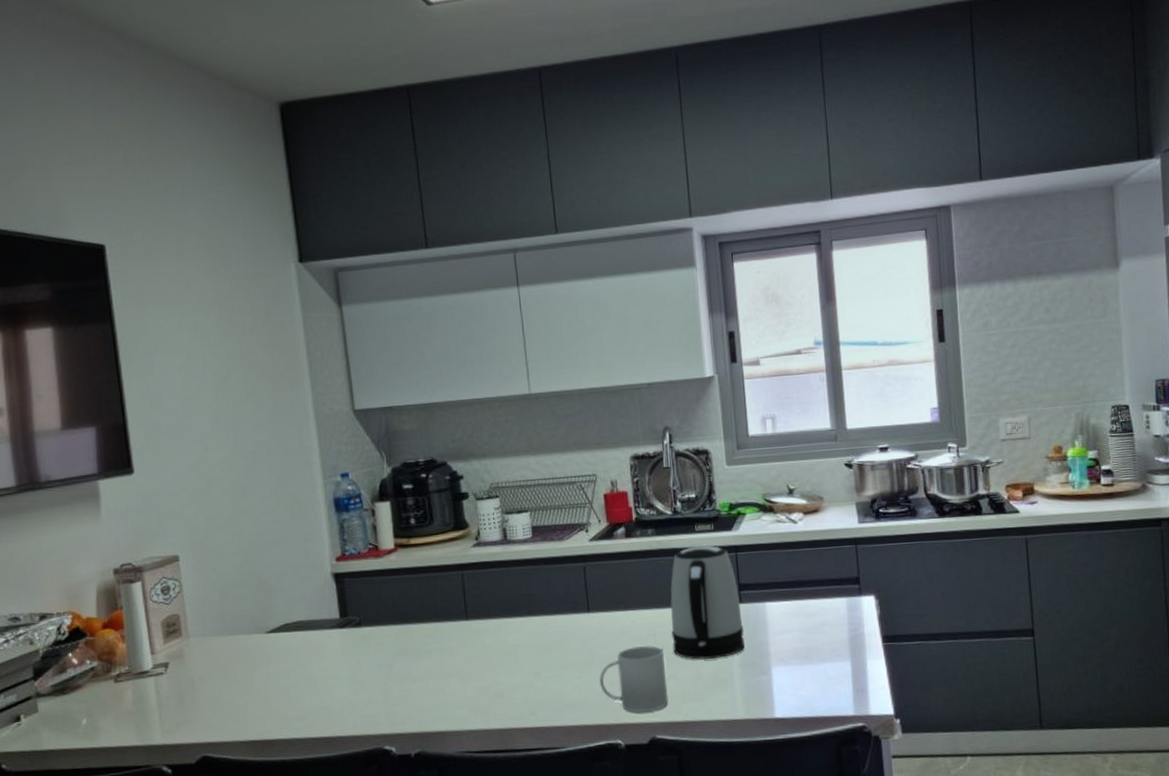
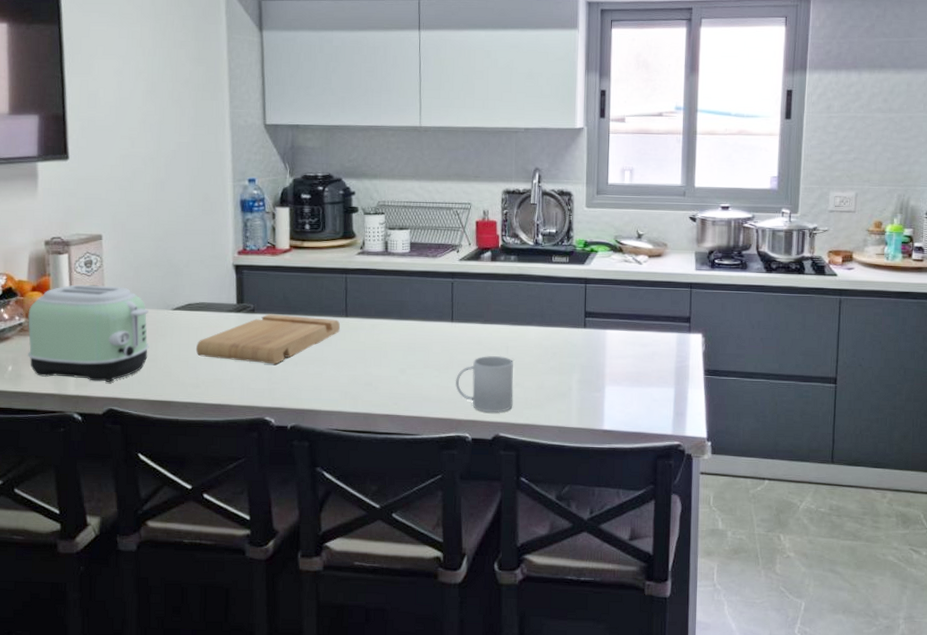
toaster: none [100,613,244,727] -> present [27,284,149,382]
cutting board: none [298,623,462,684] -> present [196,314,341,365]
kettle: present [670,545,745,660] -> none [521,275,585,373]

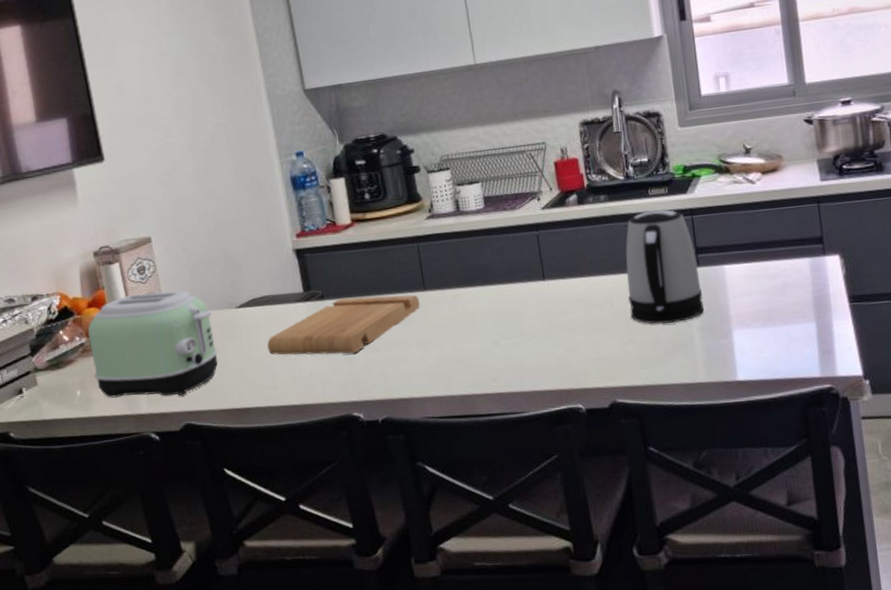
mug: present [455,355,514,413] -> none [557,311,628,378]
kettle: none [521,275,585,373] -> present [625,209,704,324]

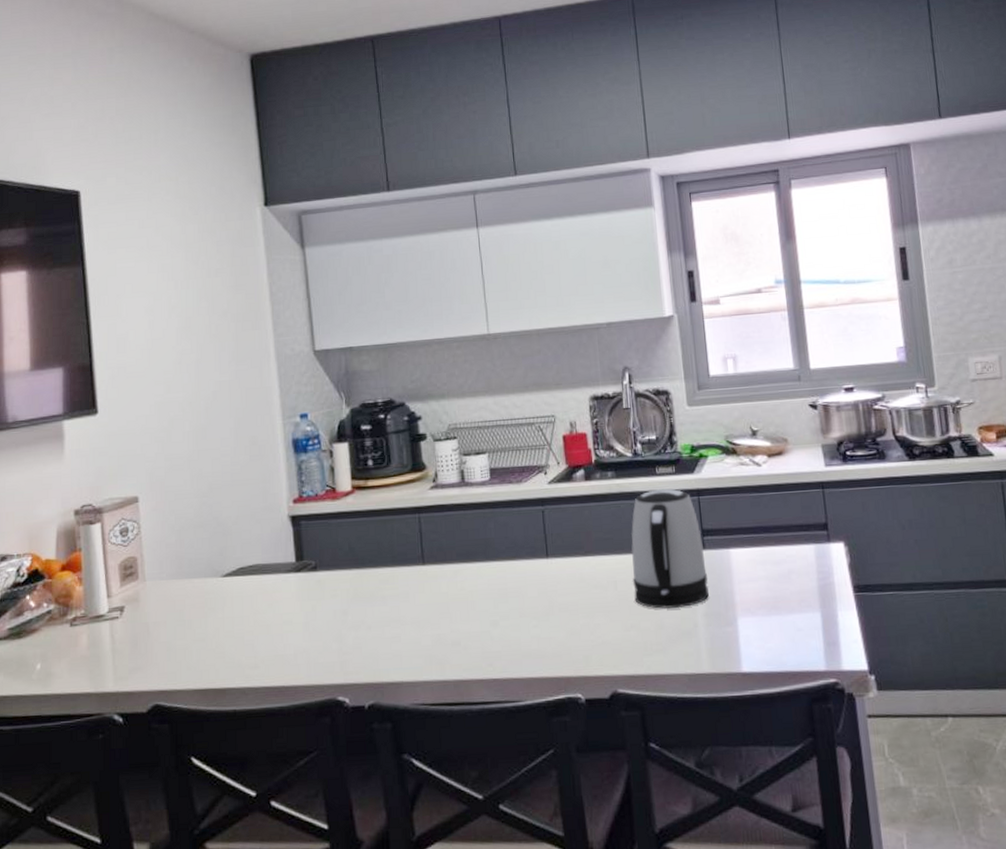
toaster: present [88,290,218,398] -> none [57,555,198,673]
cutting board: present [267,294,420,355] -> none [252,568,418,631]

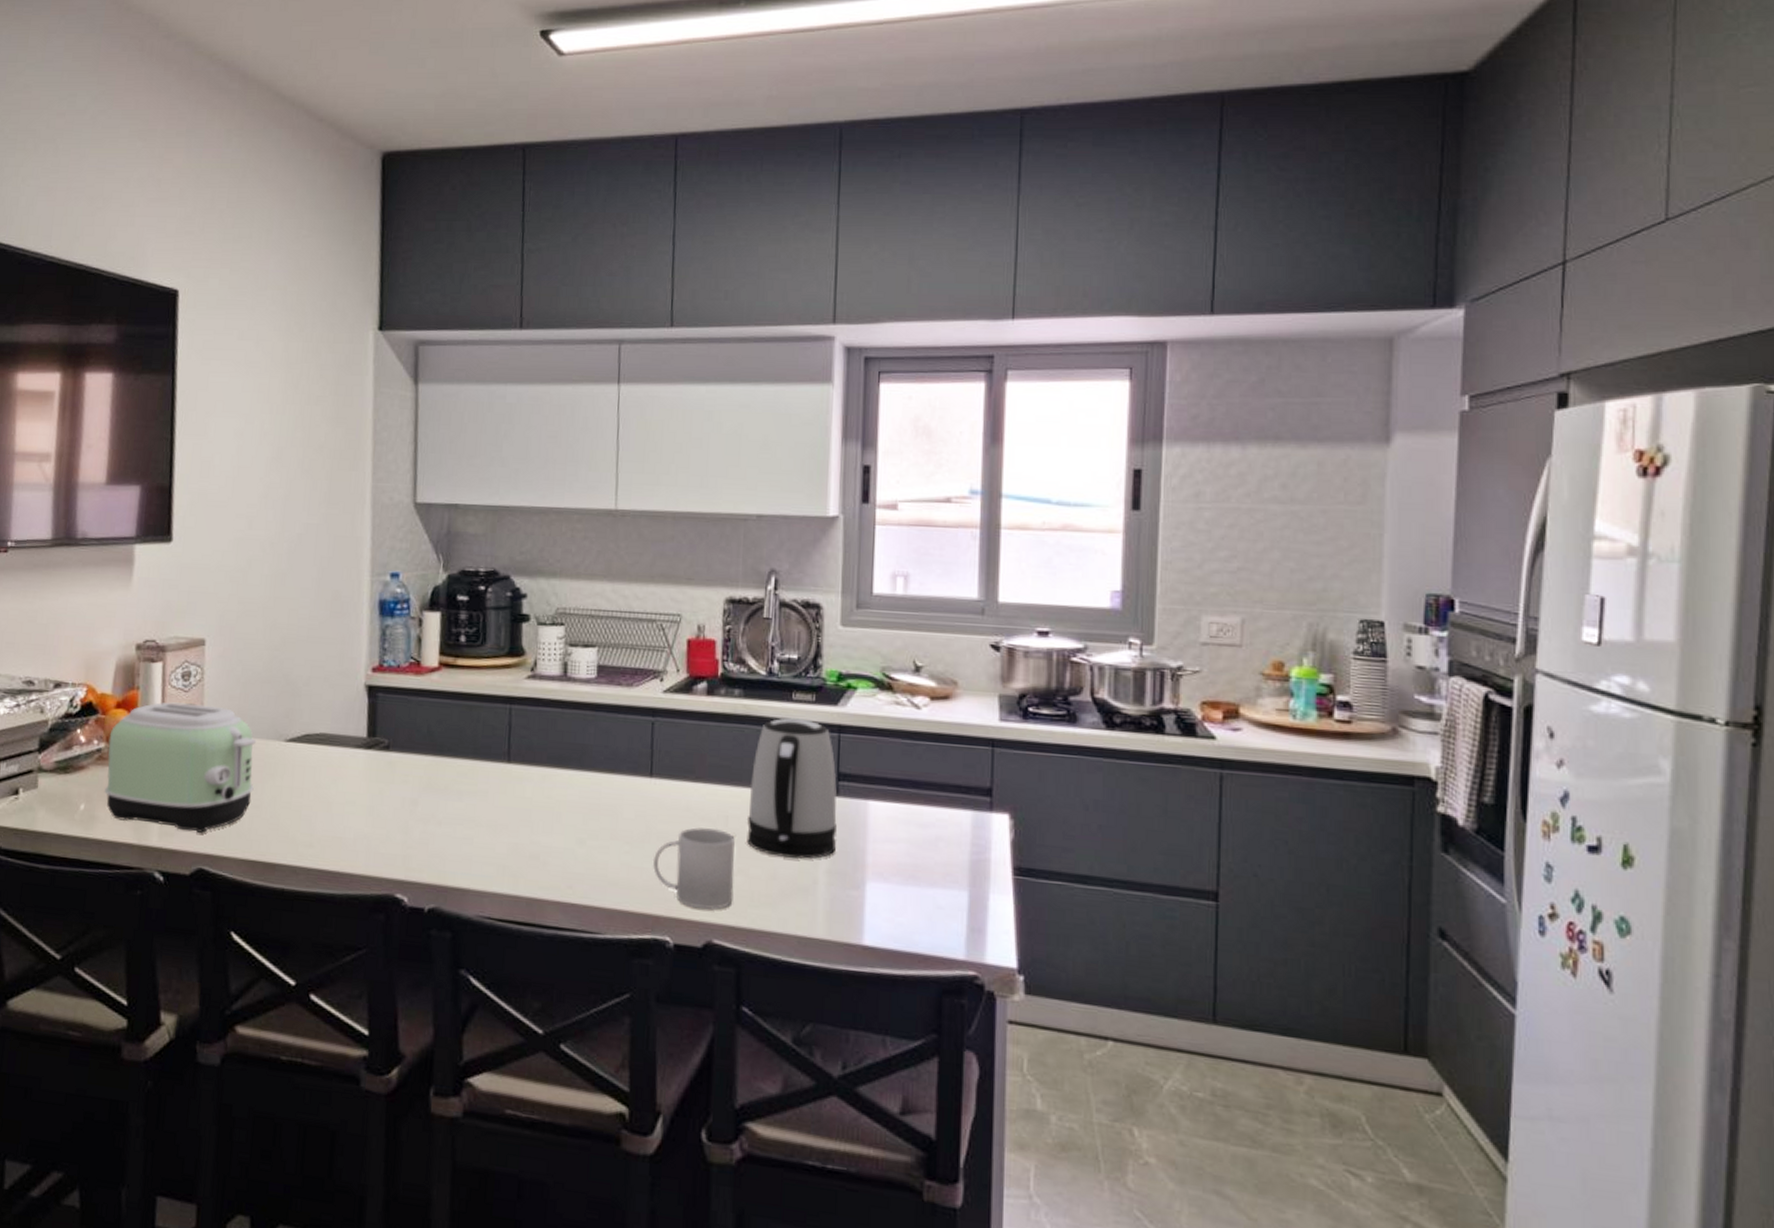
toaster: none [57,555,198,673] -> present [104,702,257,833]
mug: none [558,593,630,665] -> present [652,827,735,910]

